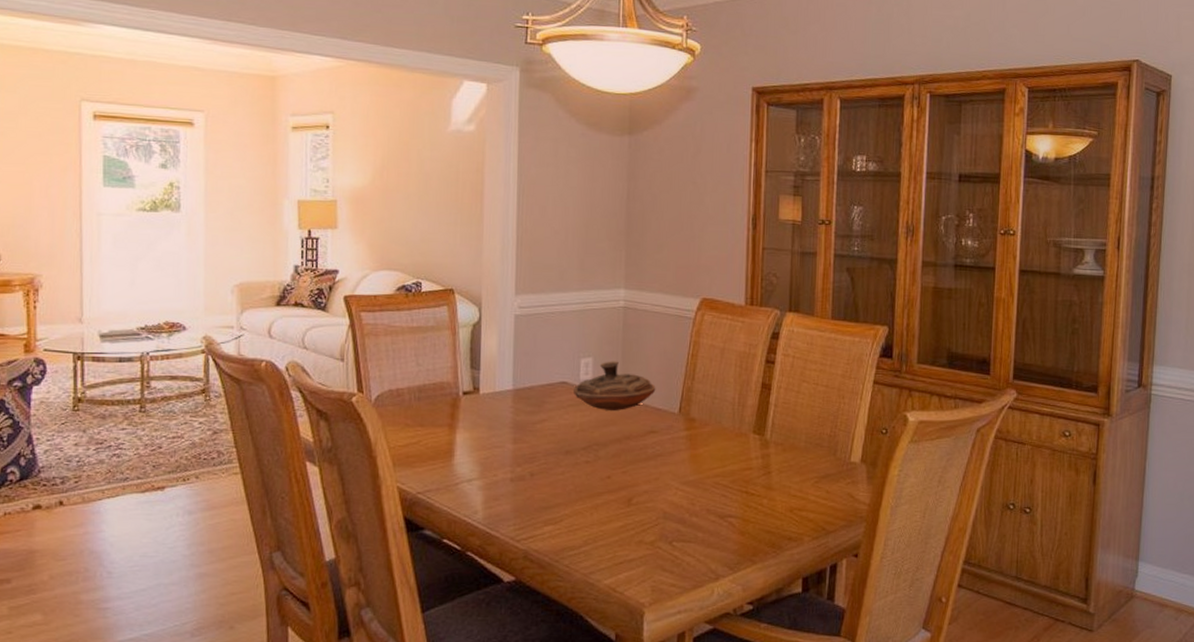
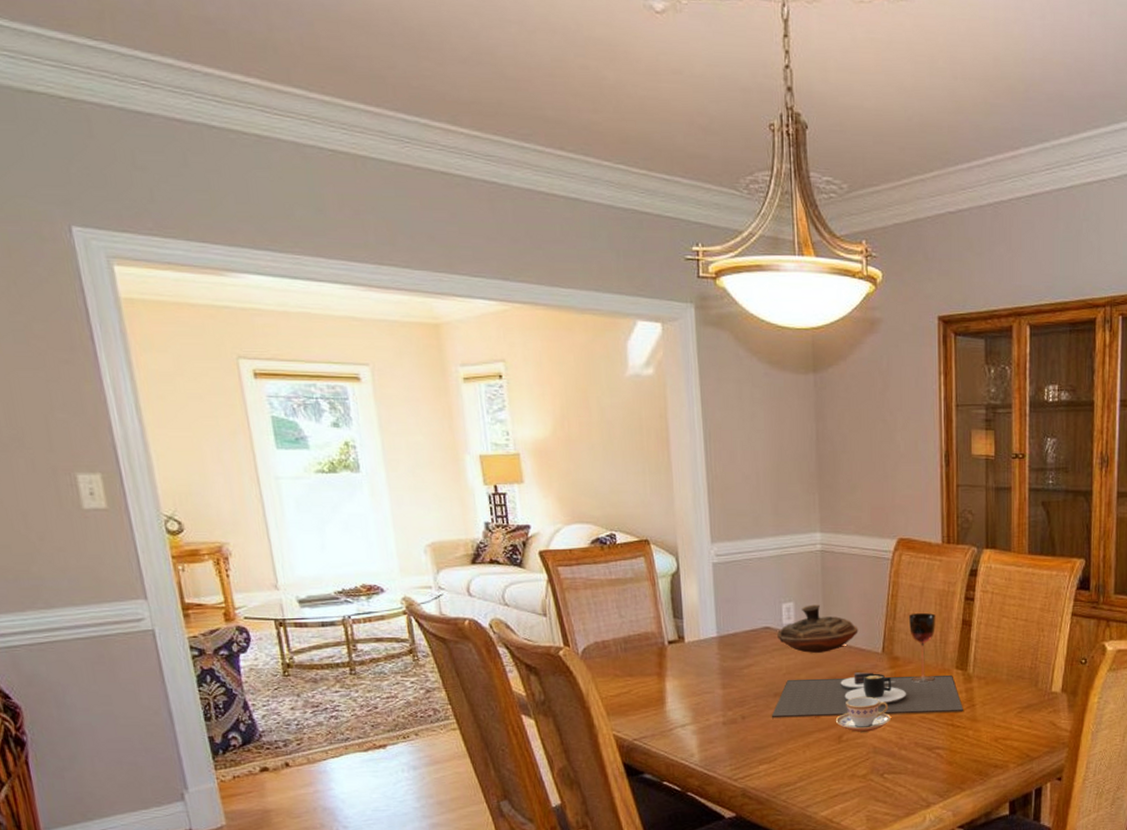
place setting: none [560,432,759,479] -> present [771,672,963,718]
teacup: none [626,458,683,496] -> present [835,696,891,732]
wineglass: none [706,374,735,446] -> present [908,613,936,683]

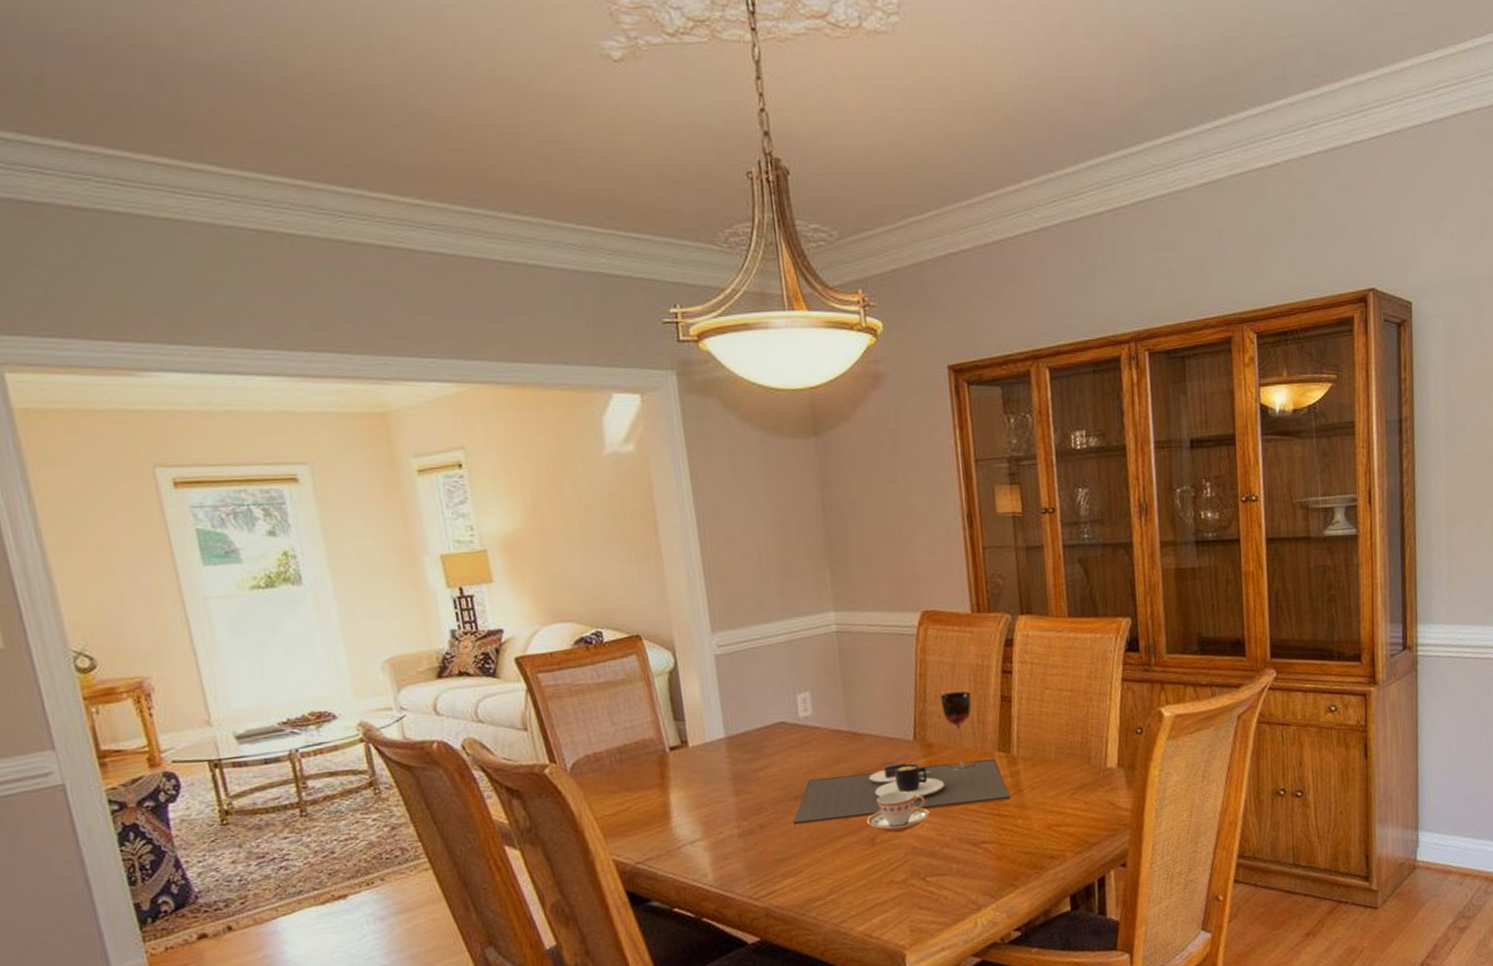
decorative bowl: present [777,604,859,653] -> none [794,692,885,748]

